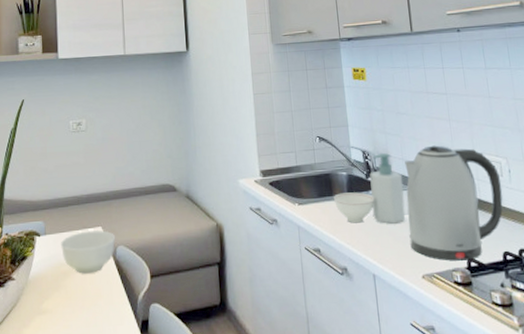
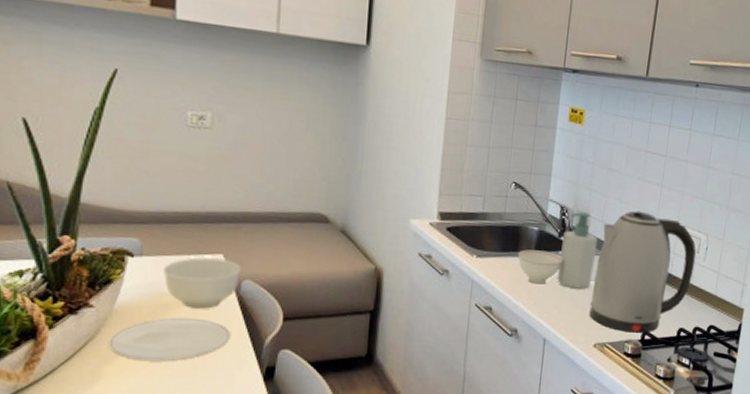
plate: none [25,281,113,323] -> present [107,317,231,362]

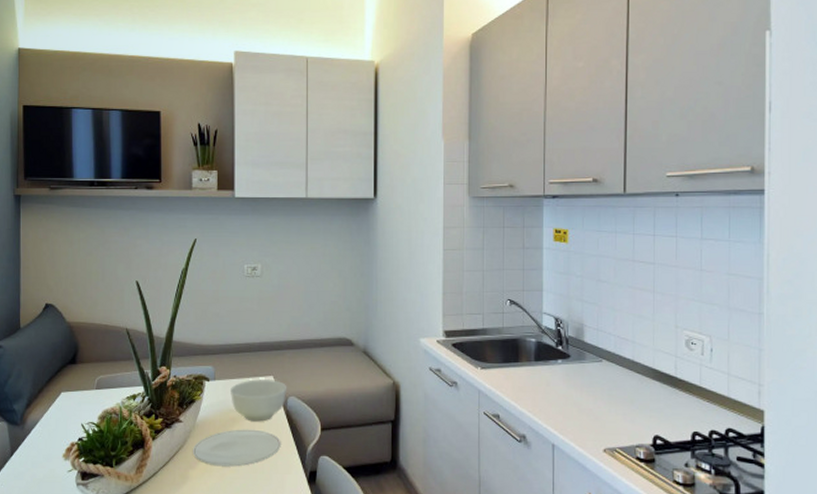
bowl: present [517,249,563,284] -> none [518,360,563,392]
soap bottle: present [557,211,598,289] -> none [559,321,595,395]
kettle: present [589,211,697,333] -> none [595,317,701,437]

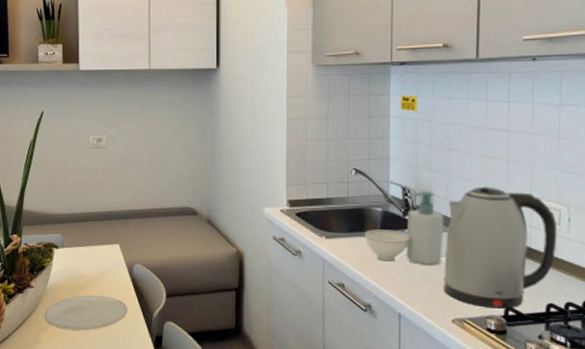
bowl: present [231,379,287,422] -> none [78,247,133,288]
bowl: none [518,360,563,392] -> present [364,229,410,262]
soap bottle: none [559,321,595,395] -> present [406,190,444,265]
kettle: none [595,317,701,437] -> present [443,186,558,309]

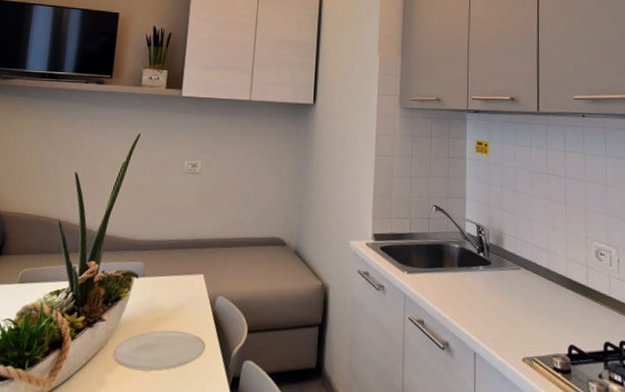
bowl: present [364,229,410,262] -> none [443,265,484,298]
soap bottle: present [406,190,444,265] -> none [480,229,514,302]
kettle: present [443,186,558,309] -> none [514,227,610,347]

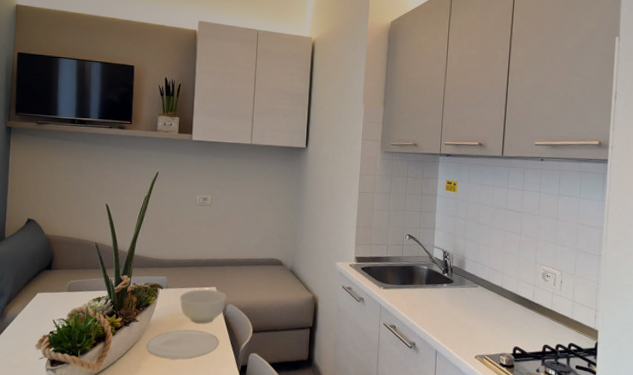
bowl: none [158,277,217,322] -> present [180,289,227,324]

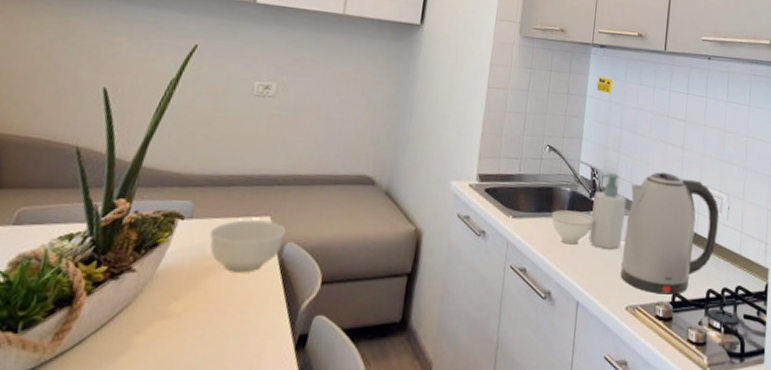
plate: present [145,329,219,360] -> none [142,281,268,330]
bowl: none [413,283,447,309] -> present [551,210,594,245]
soap bottle: none [443,254,473,313] -> present [588,172,627,249]
kettle: none [470,253,553,348] -> present [620,172,720,295]

